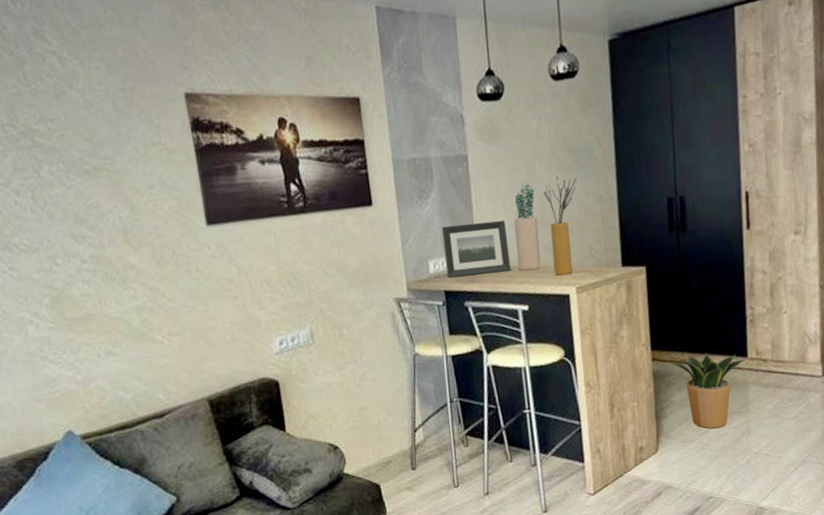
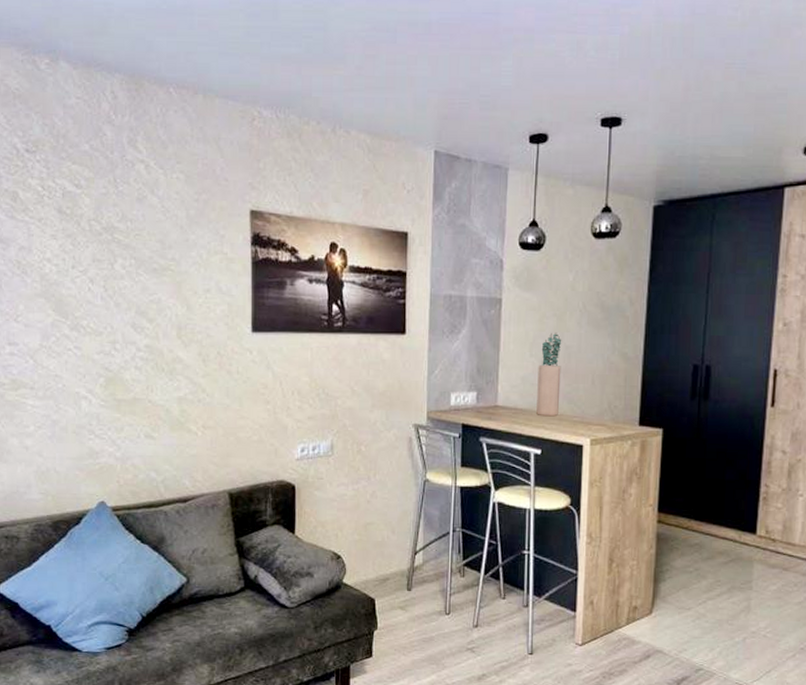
picture frame: present [441,221,511,278] -> none [466,363,530,415]
vase: present [543,176,577,276] -> none [570,329,605,426]
potted plant: present [670,353,748,429] -> none [676,523,756,601]

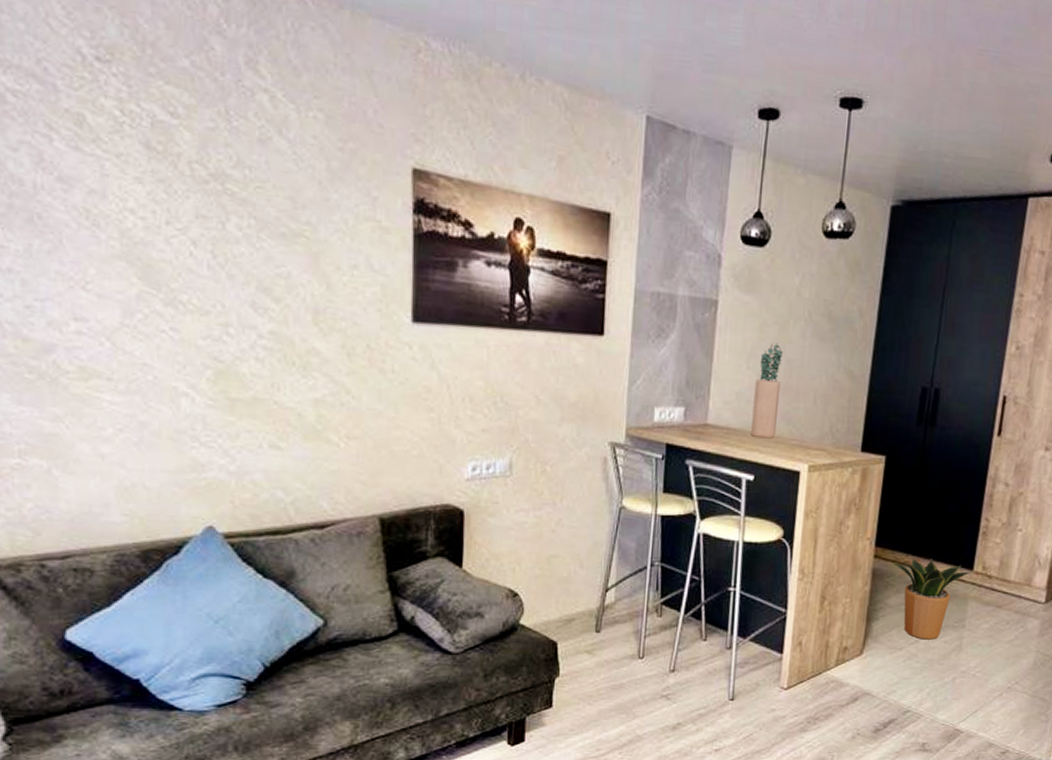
potted plant: none [676,523,756,601] -> present [892,558,973,640]

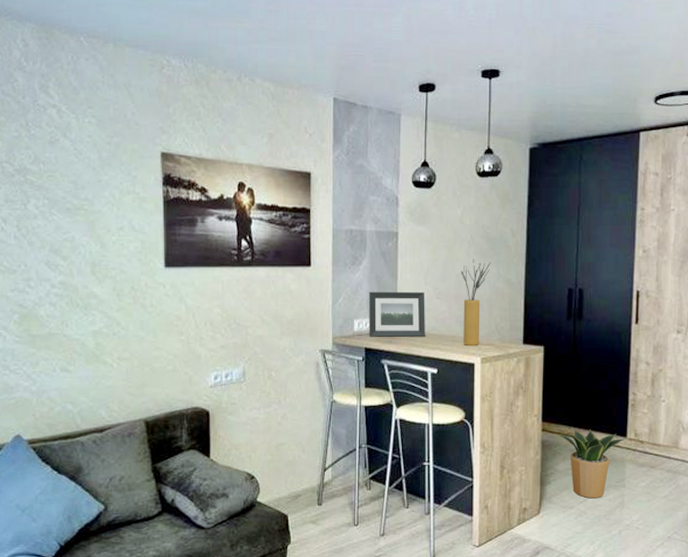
picture frame: none [671,373,746,436] -> present [368,291,425,338]
vase: present [751,343,784,439] -> none [432,262,453,339]
vase: none [788,341,831,451] -> present [460,258,491,347]

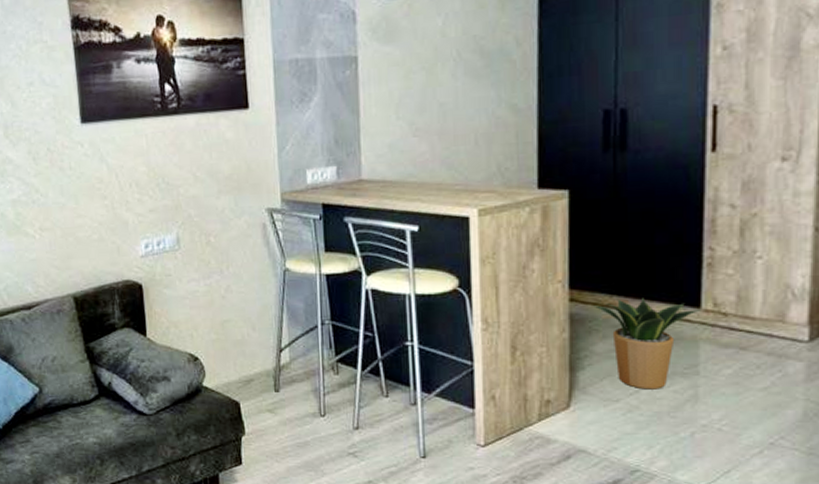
picture frame: present [368,291,425,338] -> none [323,130,400,190]
vase: present [460,258,491,347] -> none [444,81,487,196]

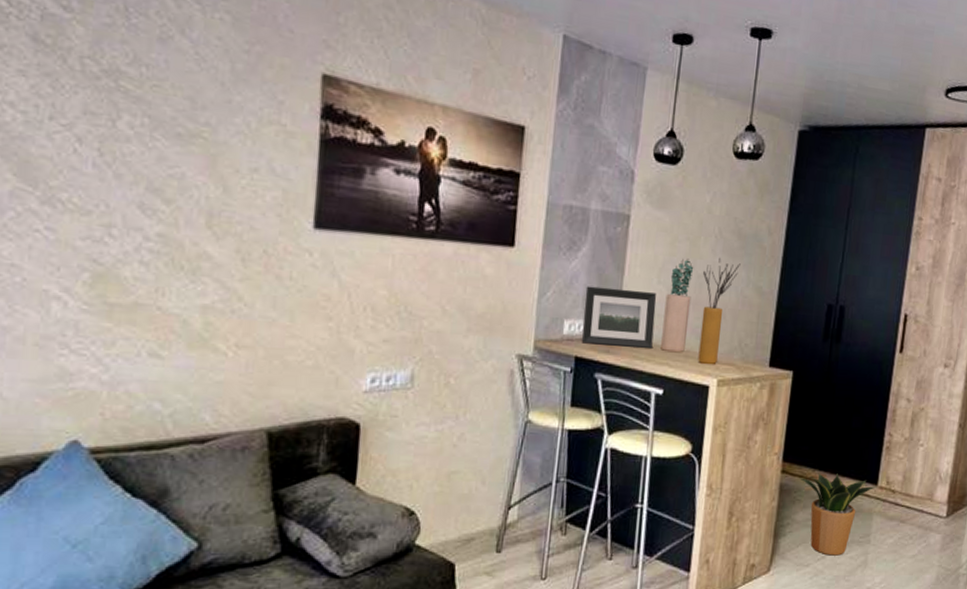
picture frame: none [323,130,400,190] -> present [581,286,657,350]
vase: none [407,88,437,188] -> present [661,258,694,353]
vase: none [444,81,487,196] -> present [698,257,741,365]

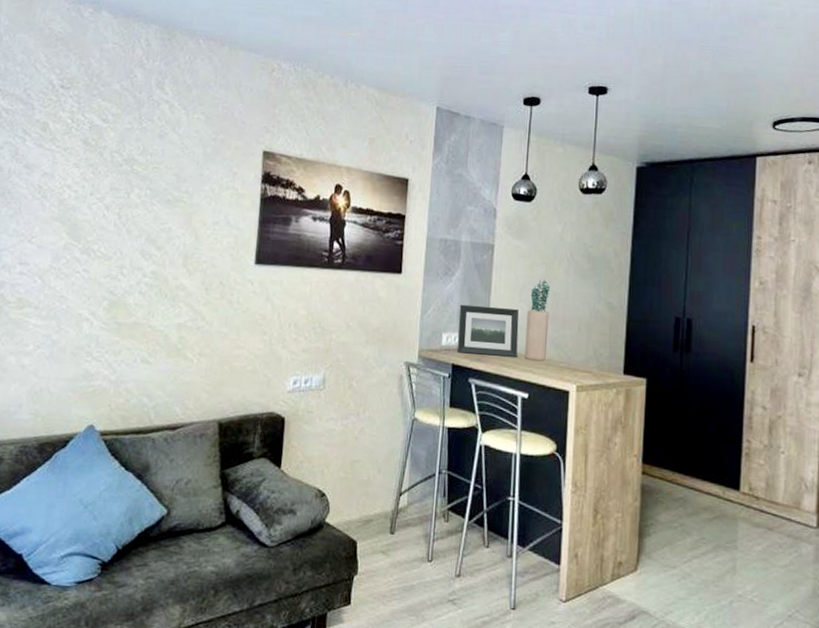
vase: present [698,257,741,365] -> none [558,278,591,373]
potted plant: present [799,473,877,556] -> none [660,476,740,560]

